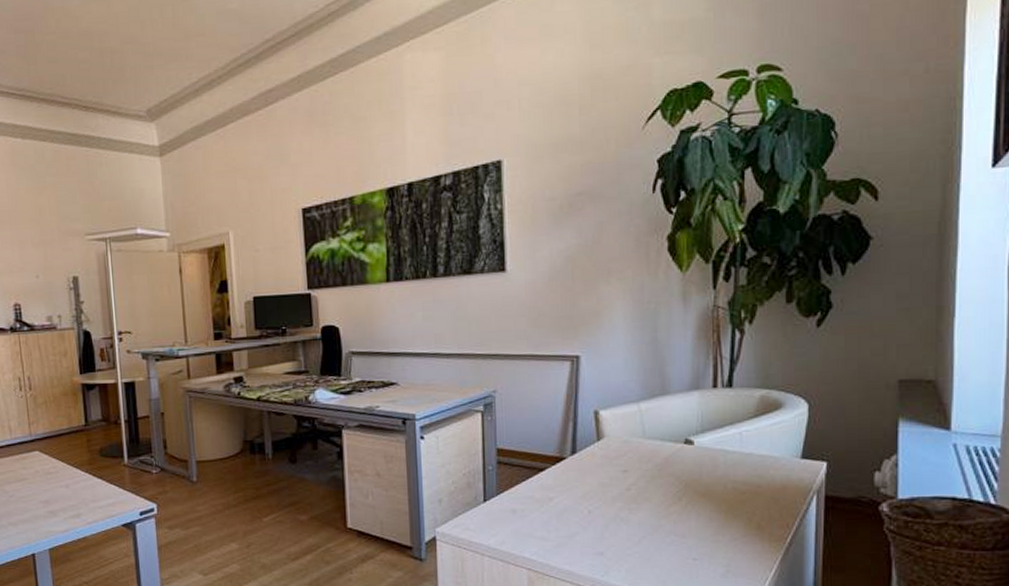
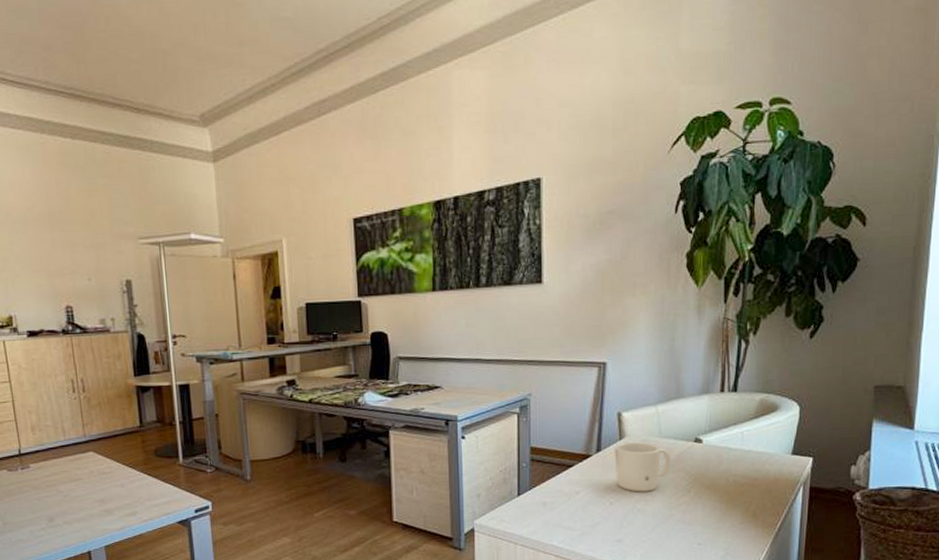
mug: none [592,443,657,499] -> present [614,441,671,492]

